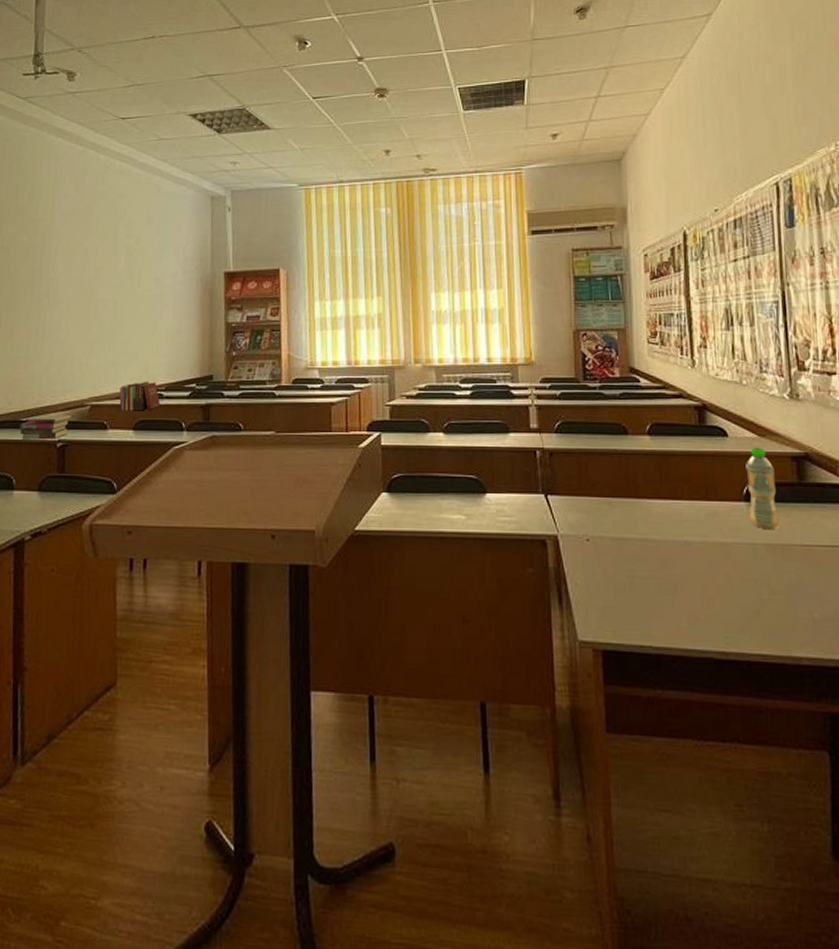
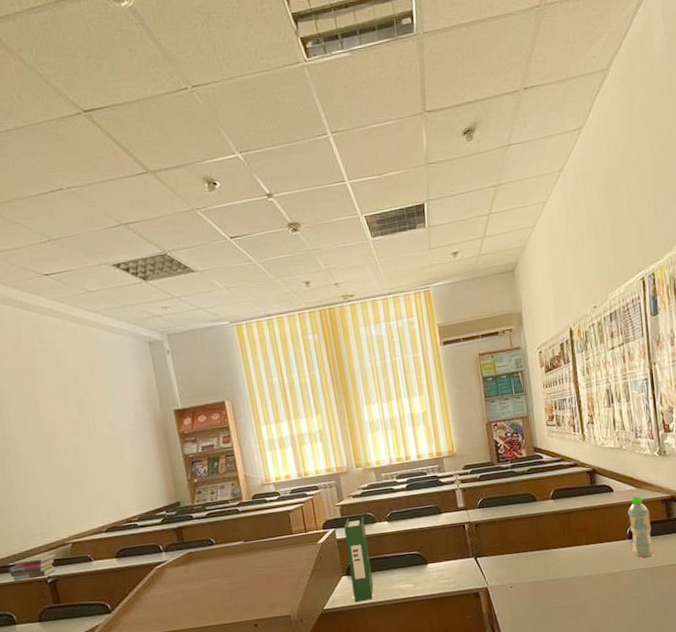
books: present [119,381,161,412] -> none [96,514,137,545]
binder: none [391,422,418,528] -> present [344,516,374,603]

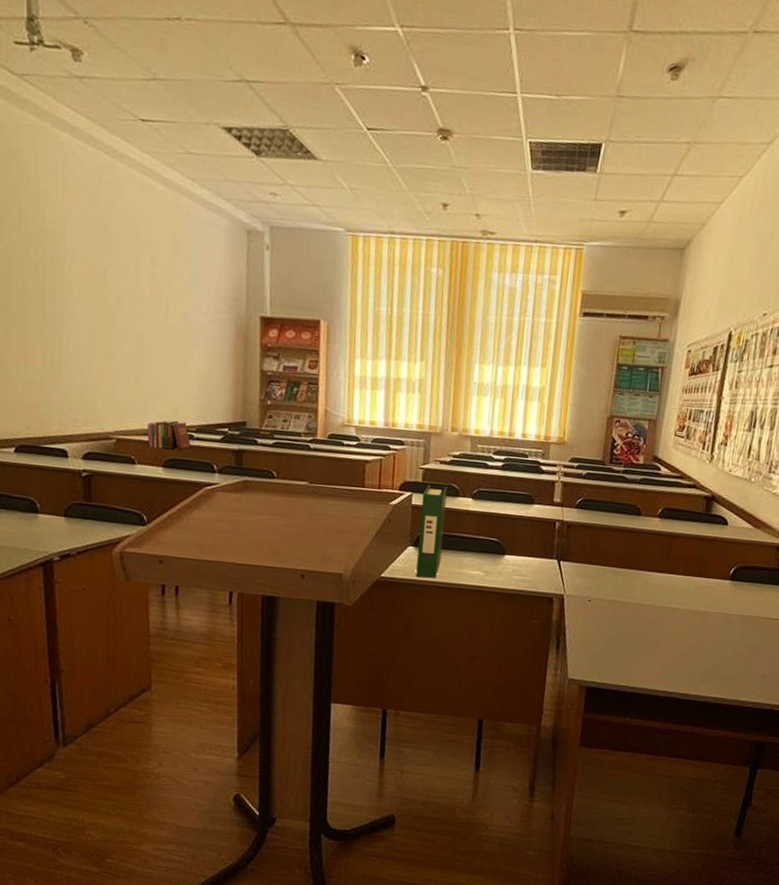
books: present [8,554,56,581] -> none [40,443,96,468]
books: none [96,514,137,545] -> present [147,420,192,450]
water bottle: present [628,496,654,558] -> none [730,536,761,605]

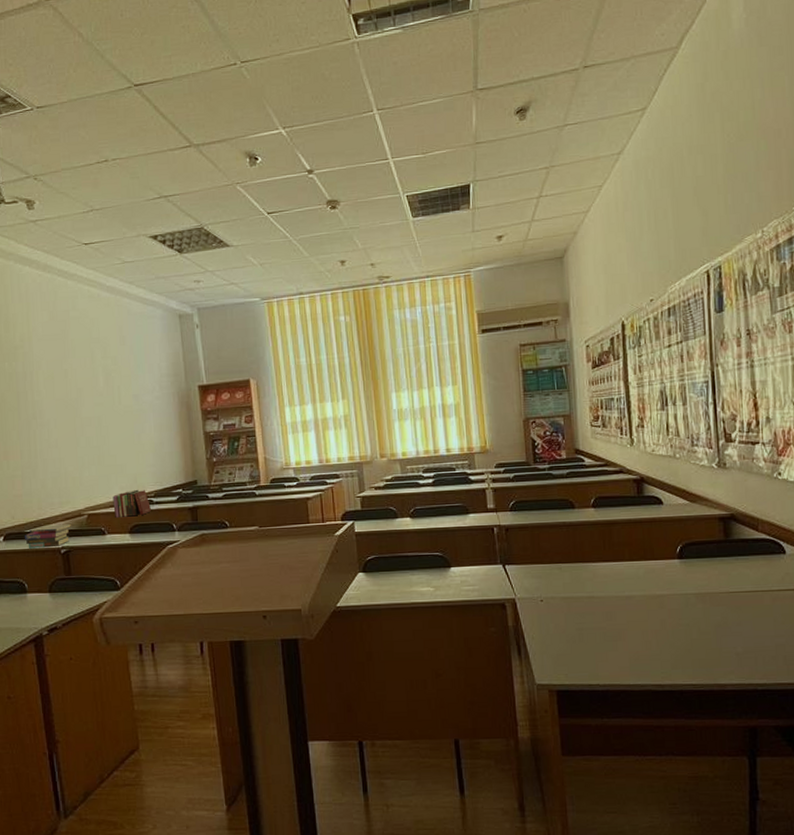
books: none [40,443,96,468] -> present [25,525,71,549]
binder: present [416,485,448,578] -> none [363,510,391,602]

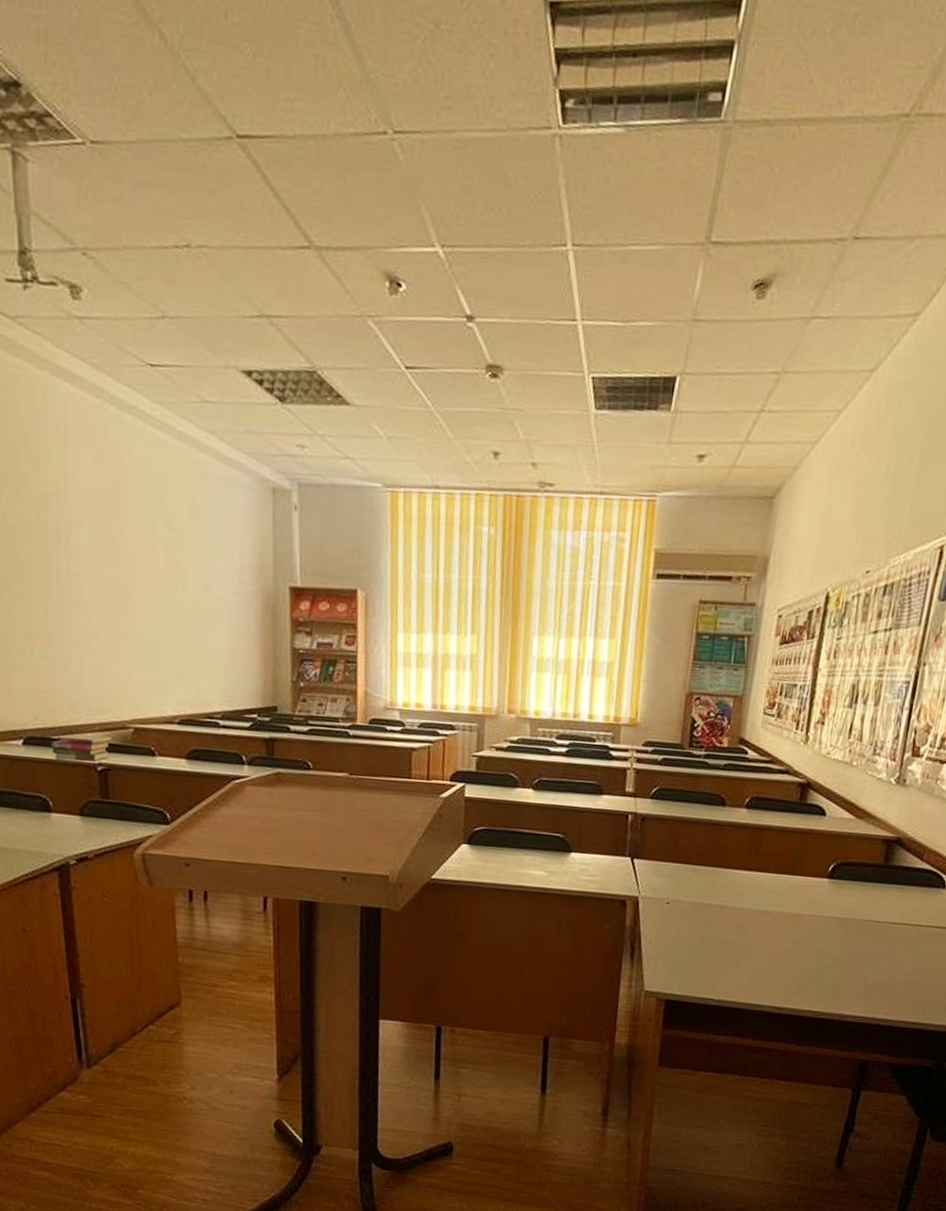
books: present [113,489,152,519] -> none [168,706,217,740]

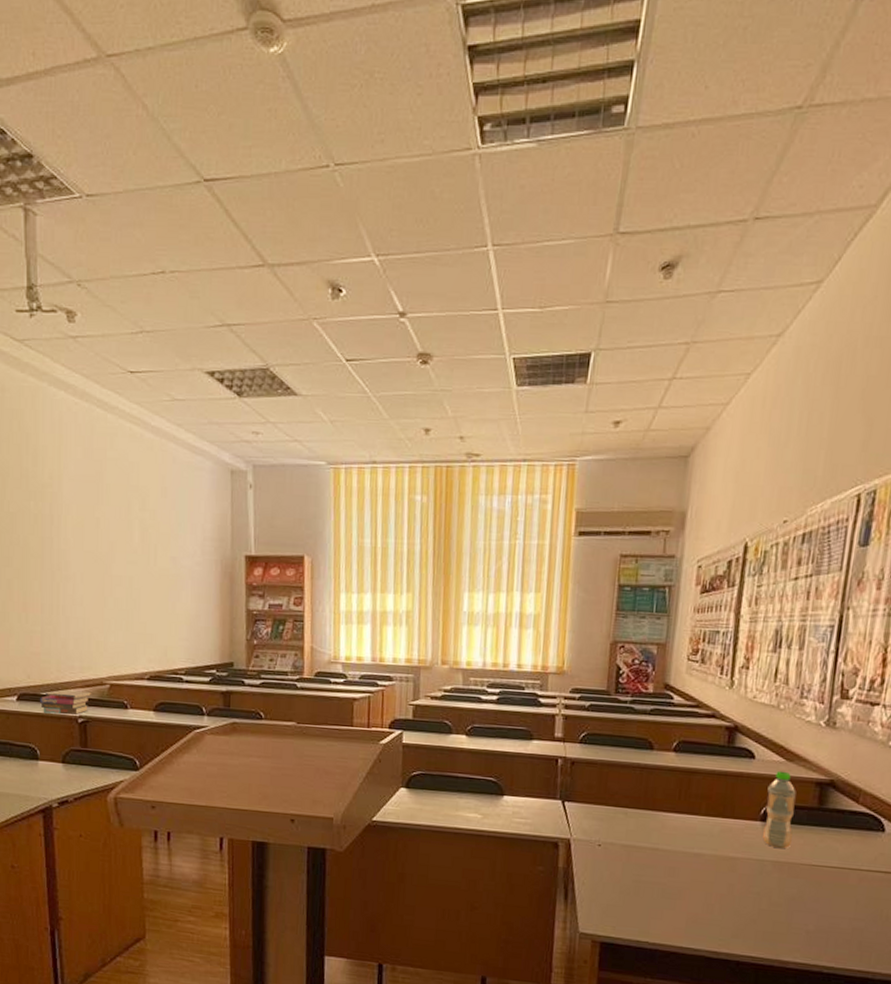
water bottle: none [829,828,864,906] -> present [763,770,796,849]

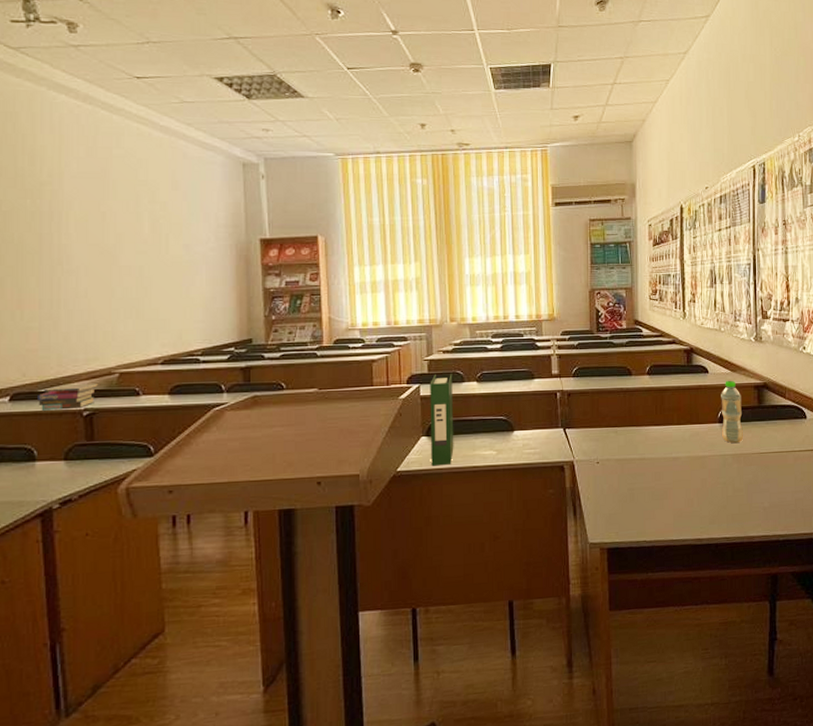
binder: none [409,722,440,822] -> present [430,374,454,466]

